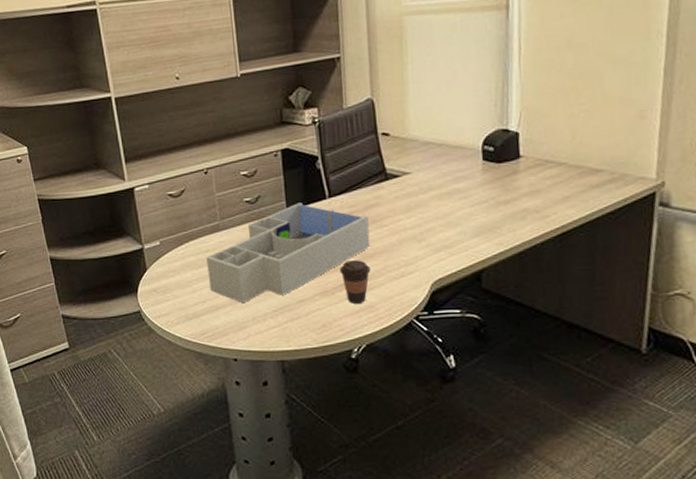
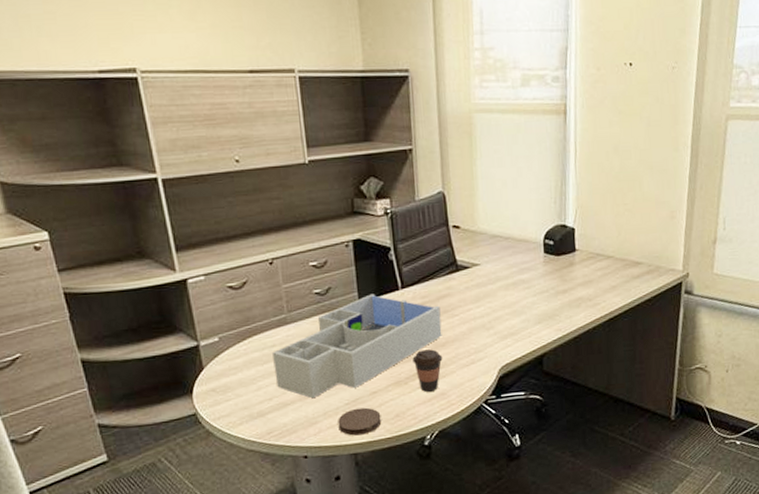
coaster: none [266,315,308,343] -> present [338,407,382,436]

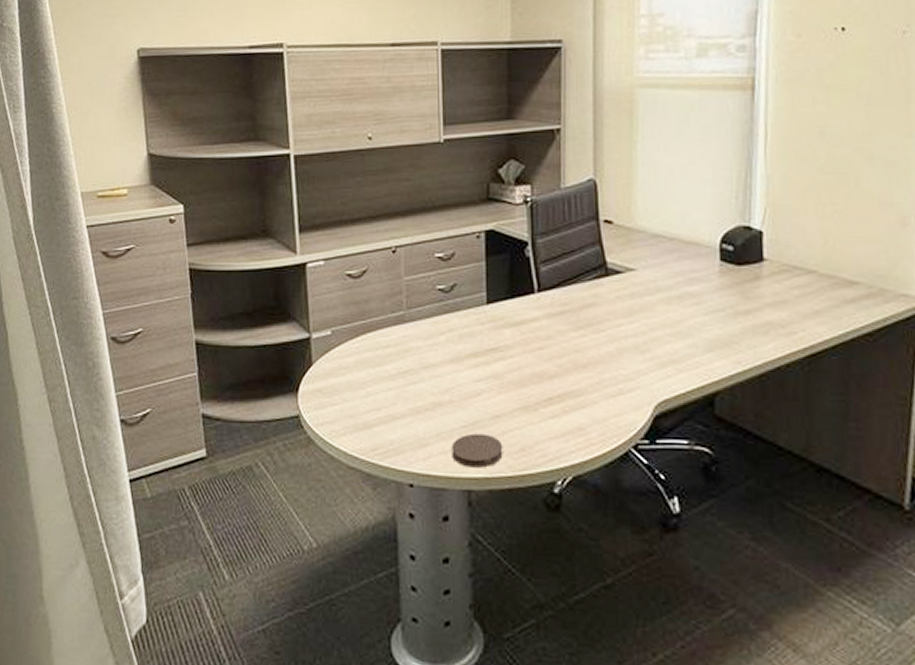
desk organizer: present [273,294,442,399] -> none [386,295,584,415]
coffee cup: present [412,349,443,393] -> none [545,370,583,426]

